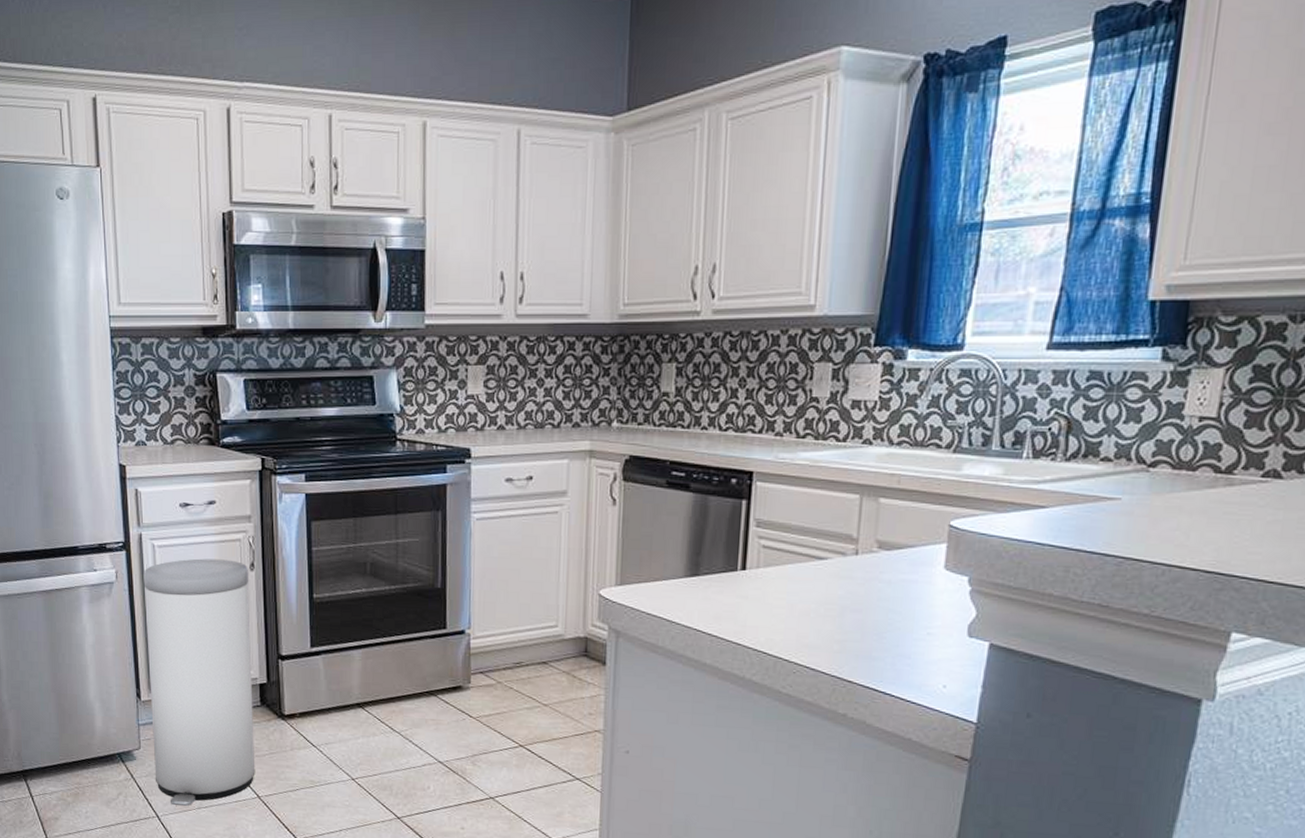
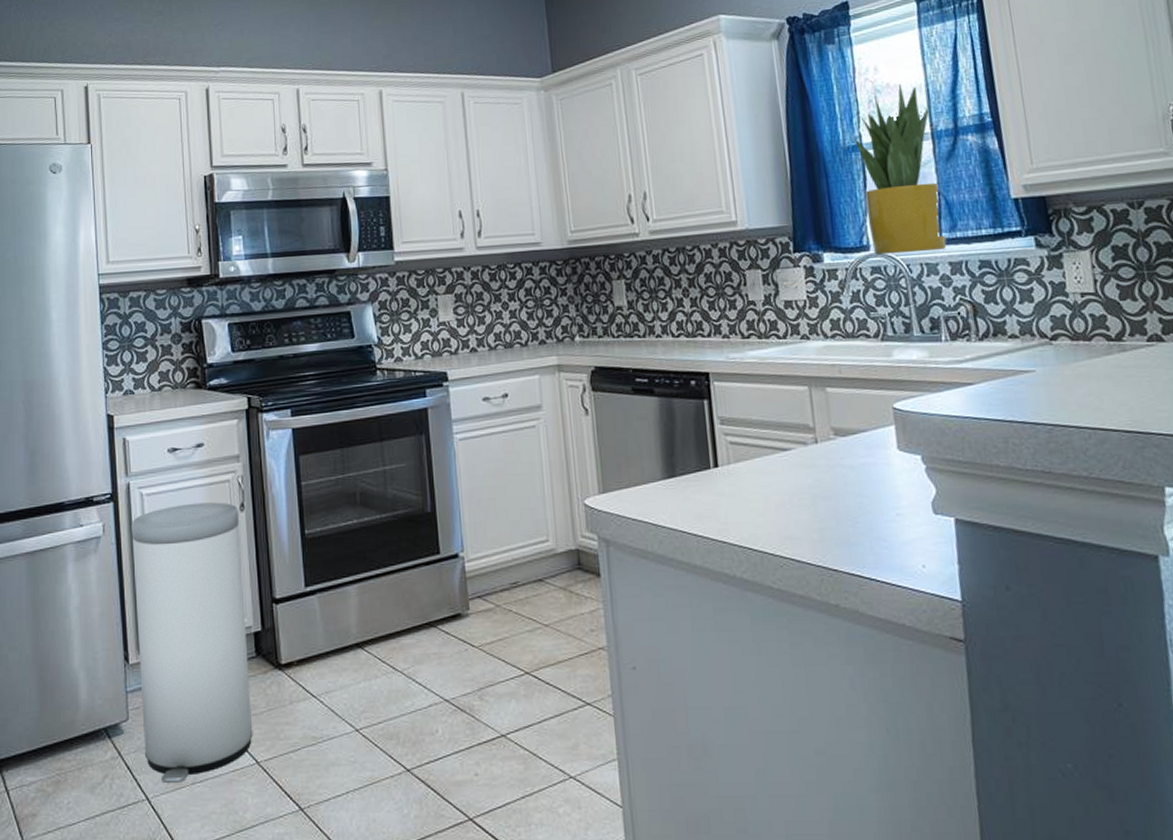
planter: none [967,149,1077,356] -> present [853,84,947,255]

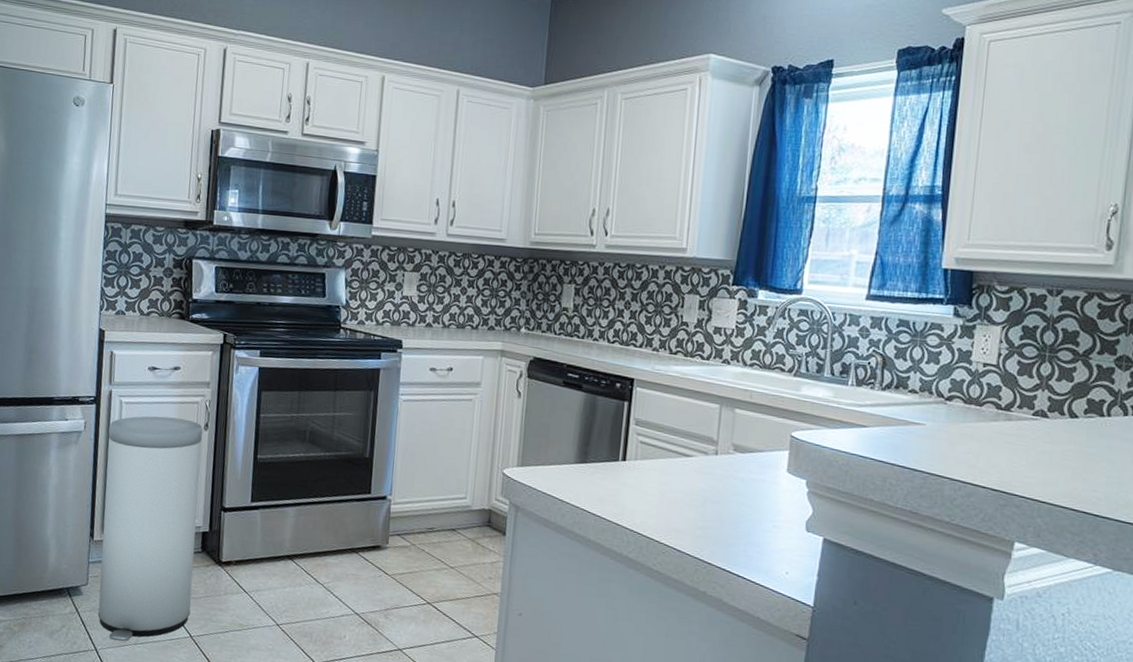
planter: present [853,84,947,255] -> none [805,146,887,304]

